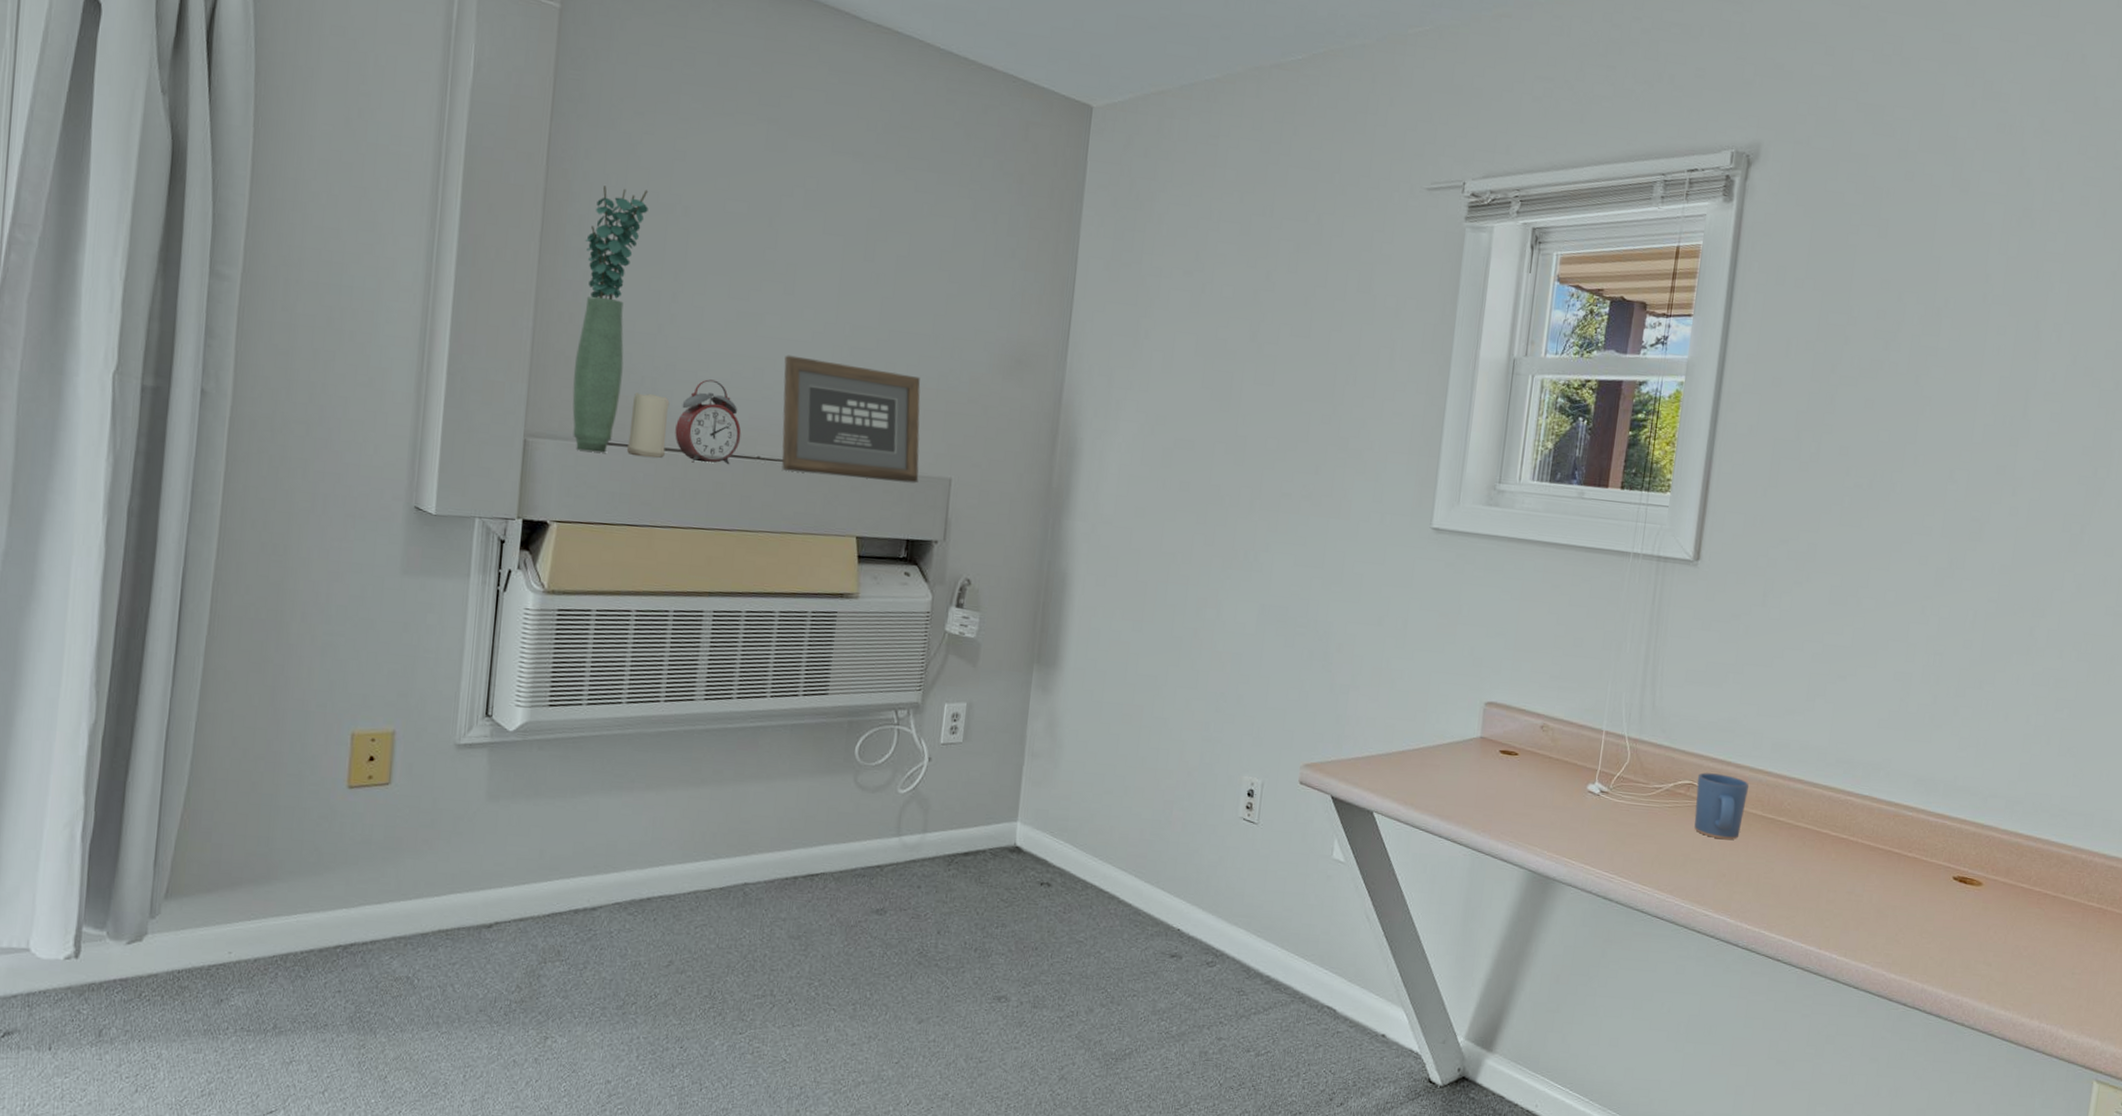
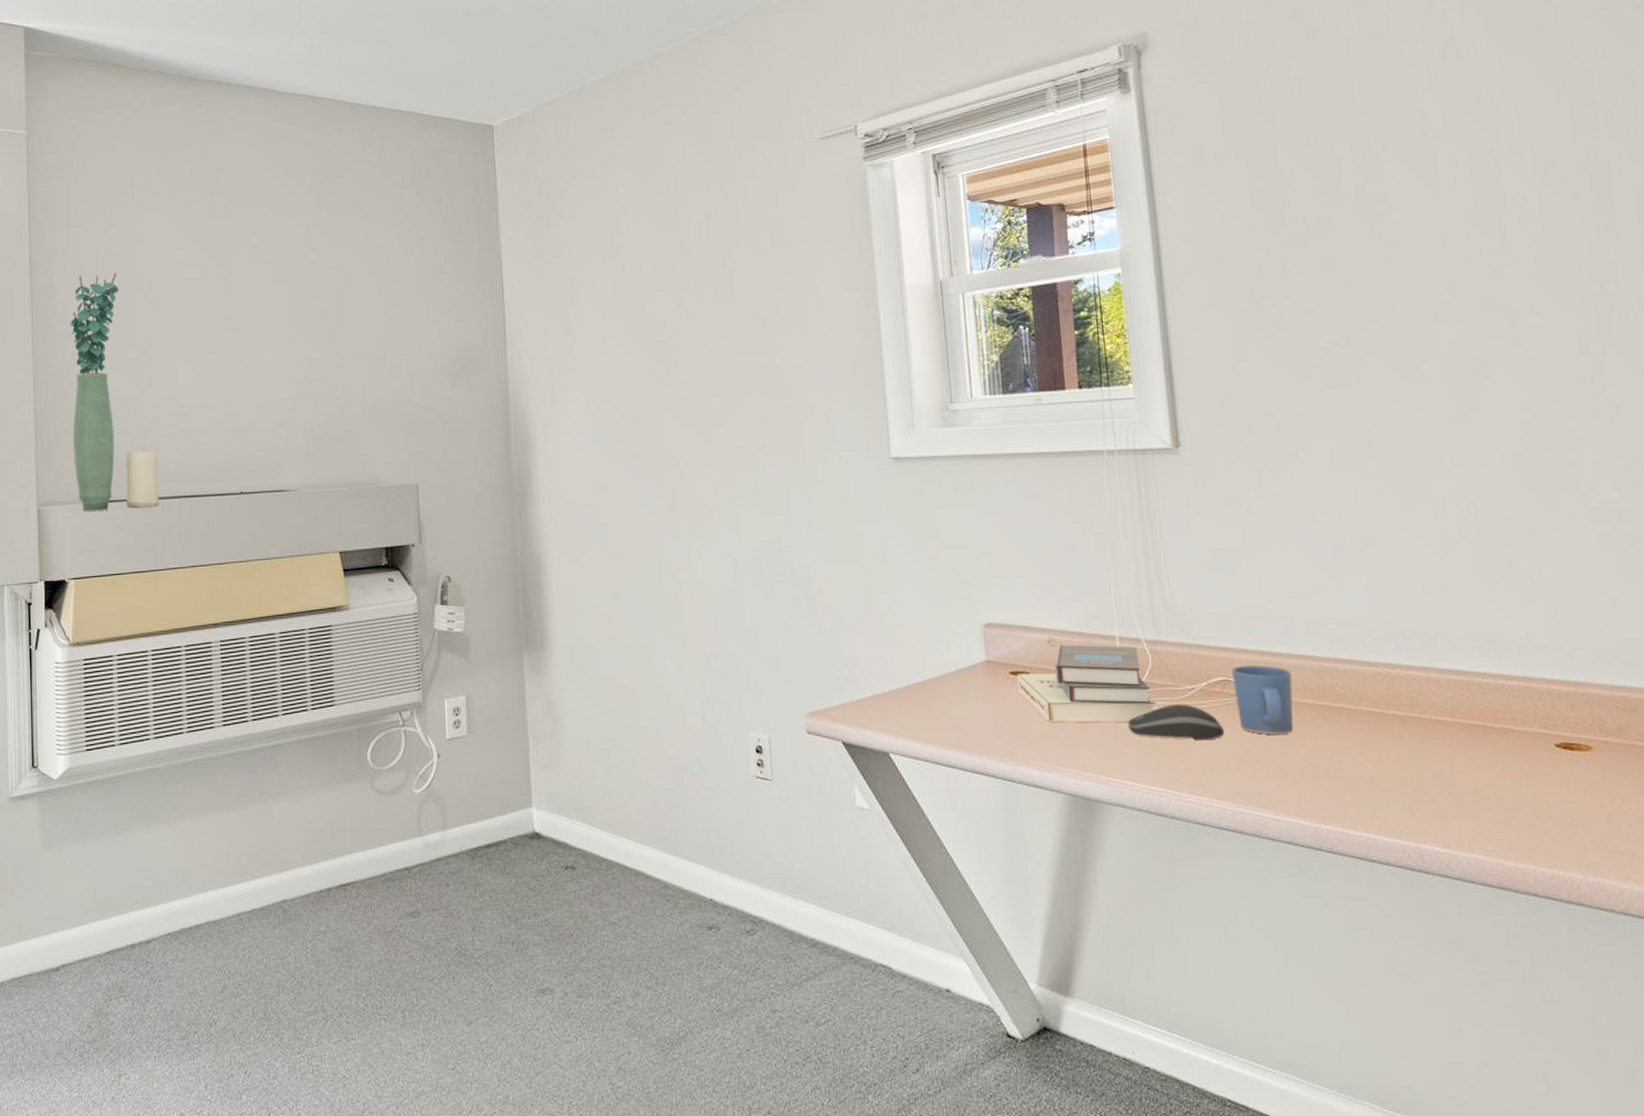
alarm clock: present [675,379,742,465] -> none [166,429,224,505]
picture frame: present [781,355,921,484] -> none [253,395,388,501]
books: none [1505,731,1625,811] -> present [1017,645,1156,723]
computer mouse: none [1595,799,1680,835] -> present [1127,704,1225,739]

